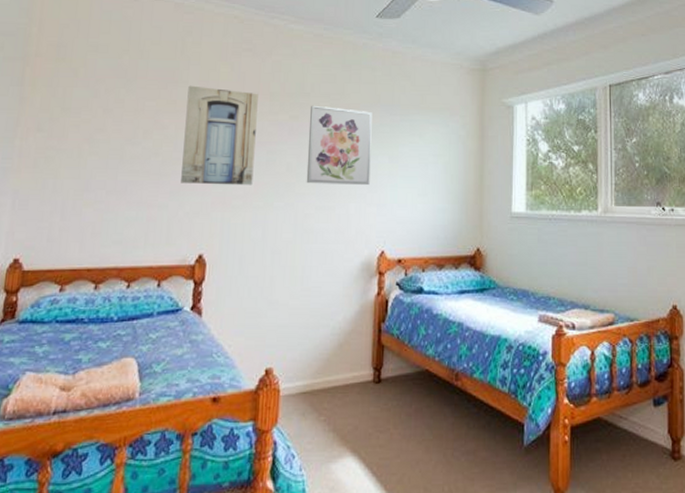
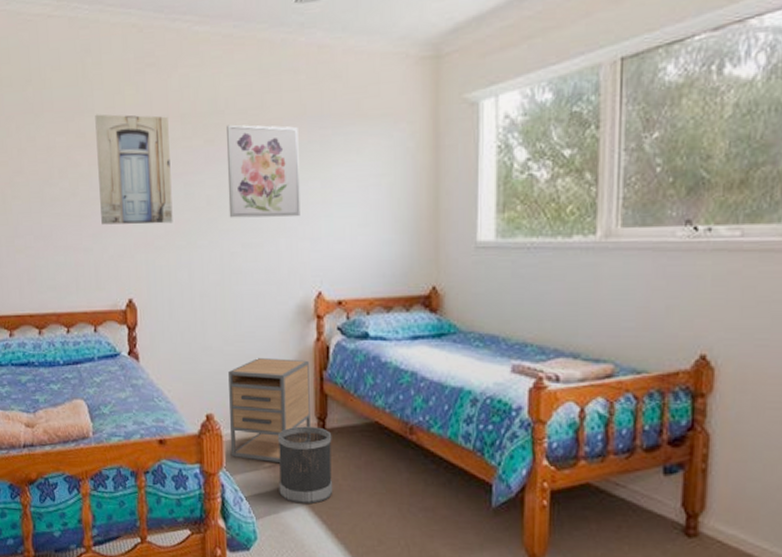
nightstand: none [286,312,370,415] -> present [228,358,311,462]
wastebasket: none [332,377,386,457] -> present [277,426,333,504]

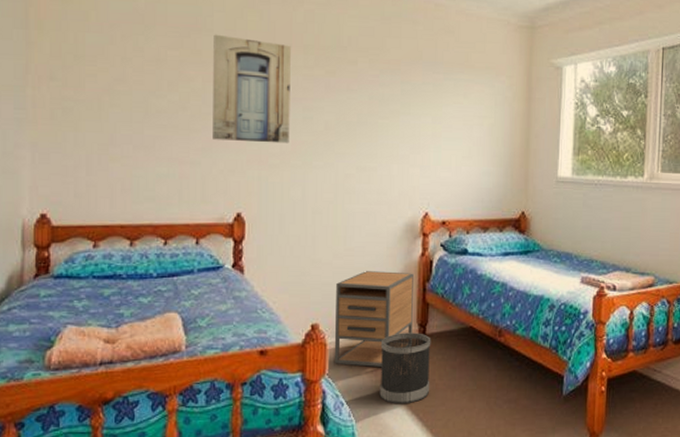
wall art: present [226,124,300,218] -> none [346,60,414,147]

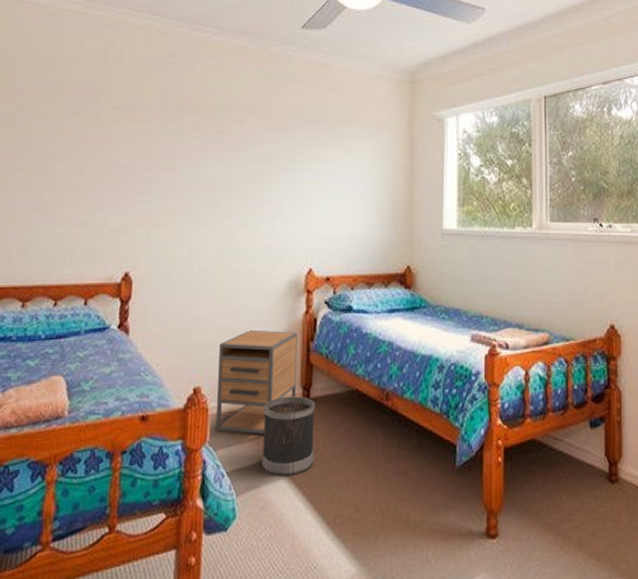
wall art: present [213,34,291,144] -> none [105,100,182,202]

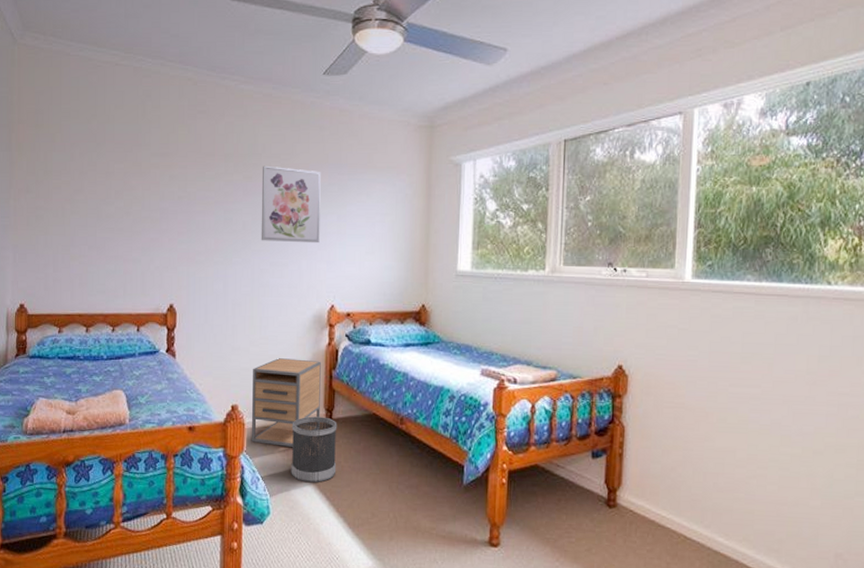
wall art: none [232,120,299,202] -> present [261,165,321,244]

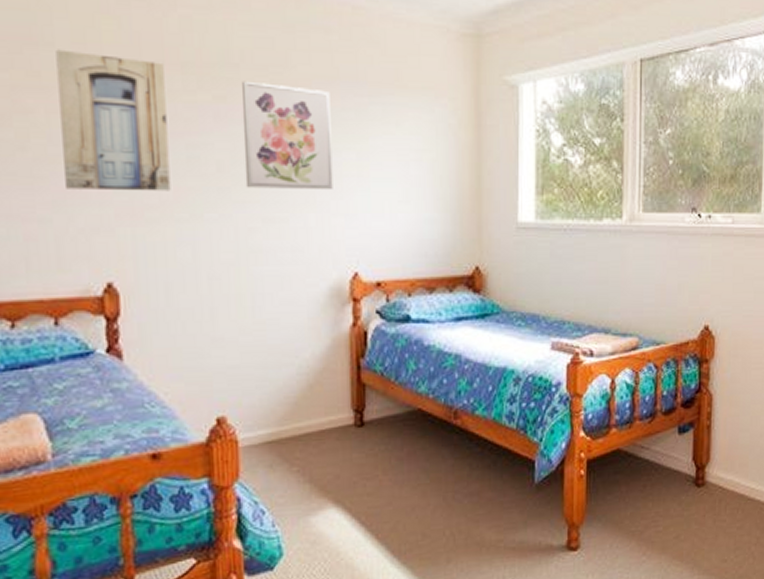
wall art: none [150,148,214,243] -> present [56,49,171,191]
nightstand: present [251,358,322,447] -> none [246,347,347,465]
wastebasket: present [291,416,337,483] -> none [307,420,373,508]

